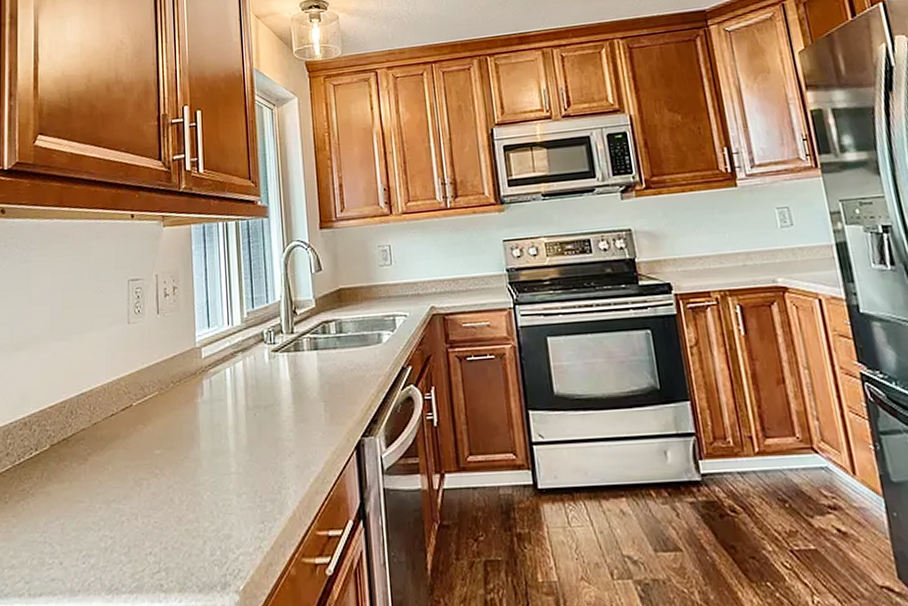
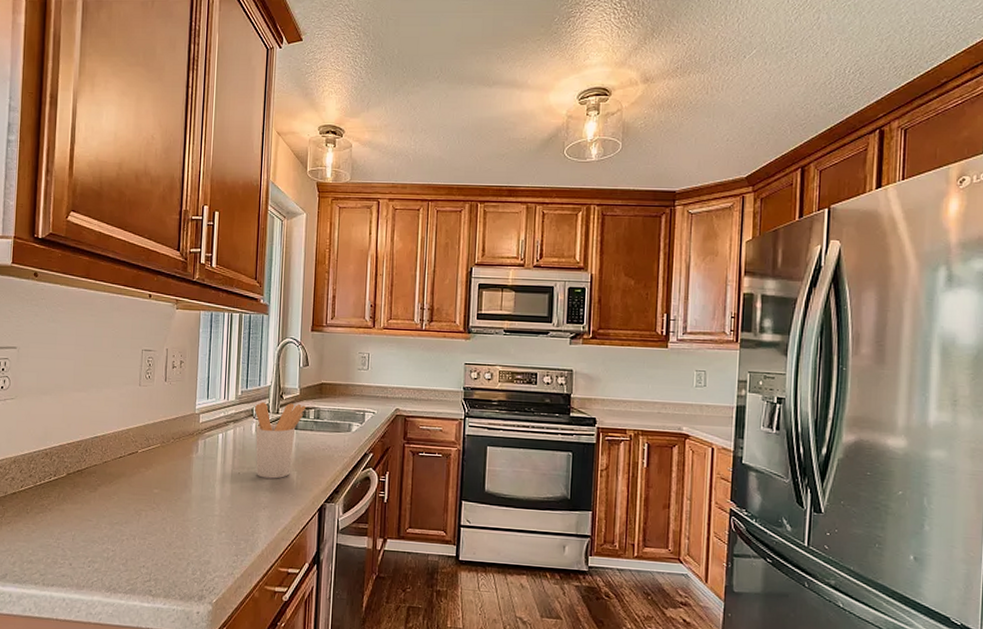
utensil holder: none [265,317,324,417] -> present [255,401,306,479]

